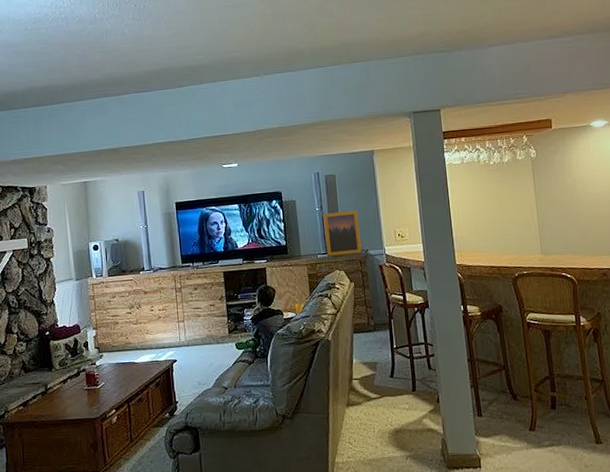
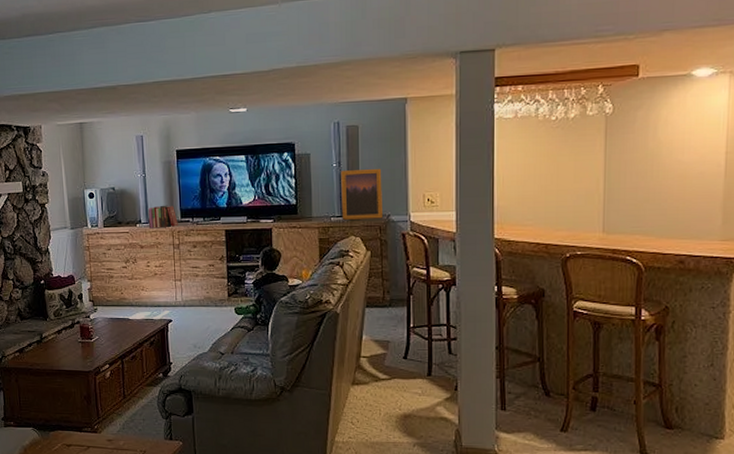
books: none [150,252,179,275] -> present [148,205,178,229]

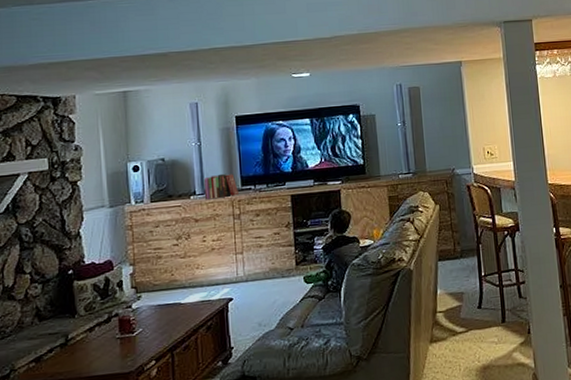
picture frame: present [341,168,384,221] -> none [406,125,449,178]

